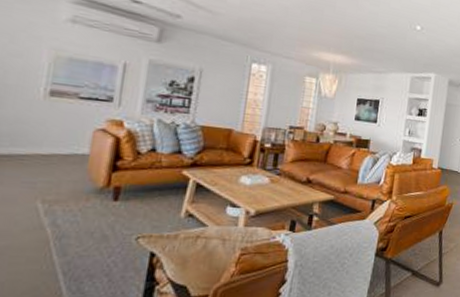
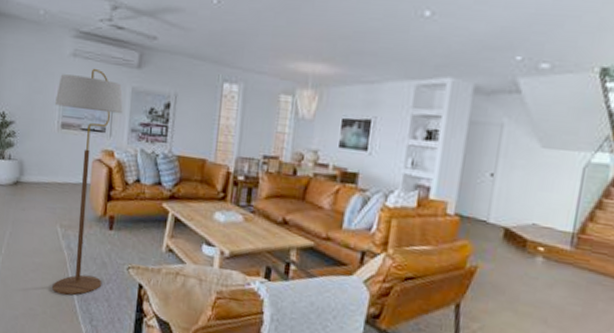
floor lamp: none [25,37,137,277] -> present [52,68,123,296]

